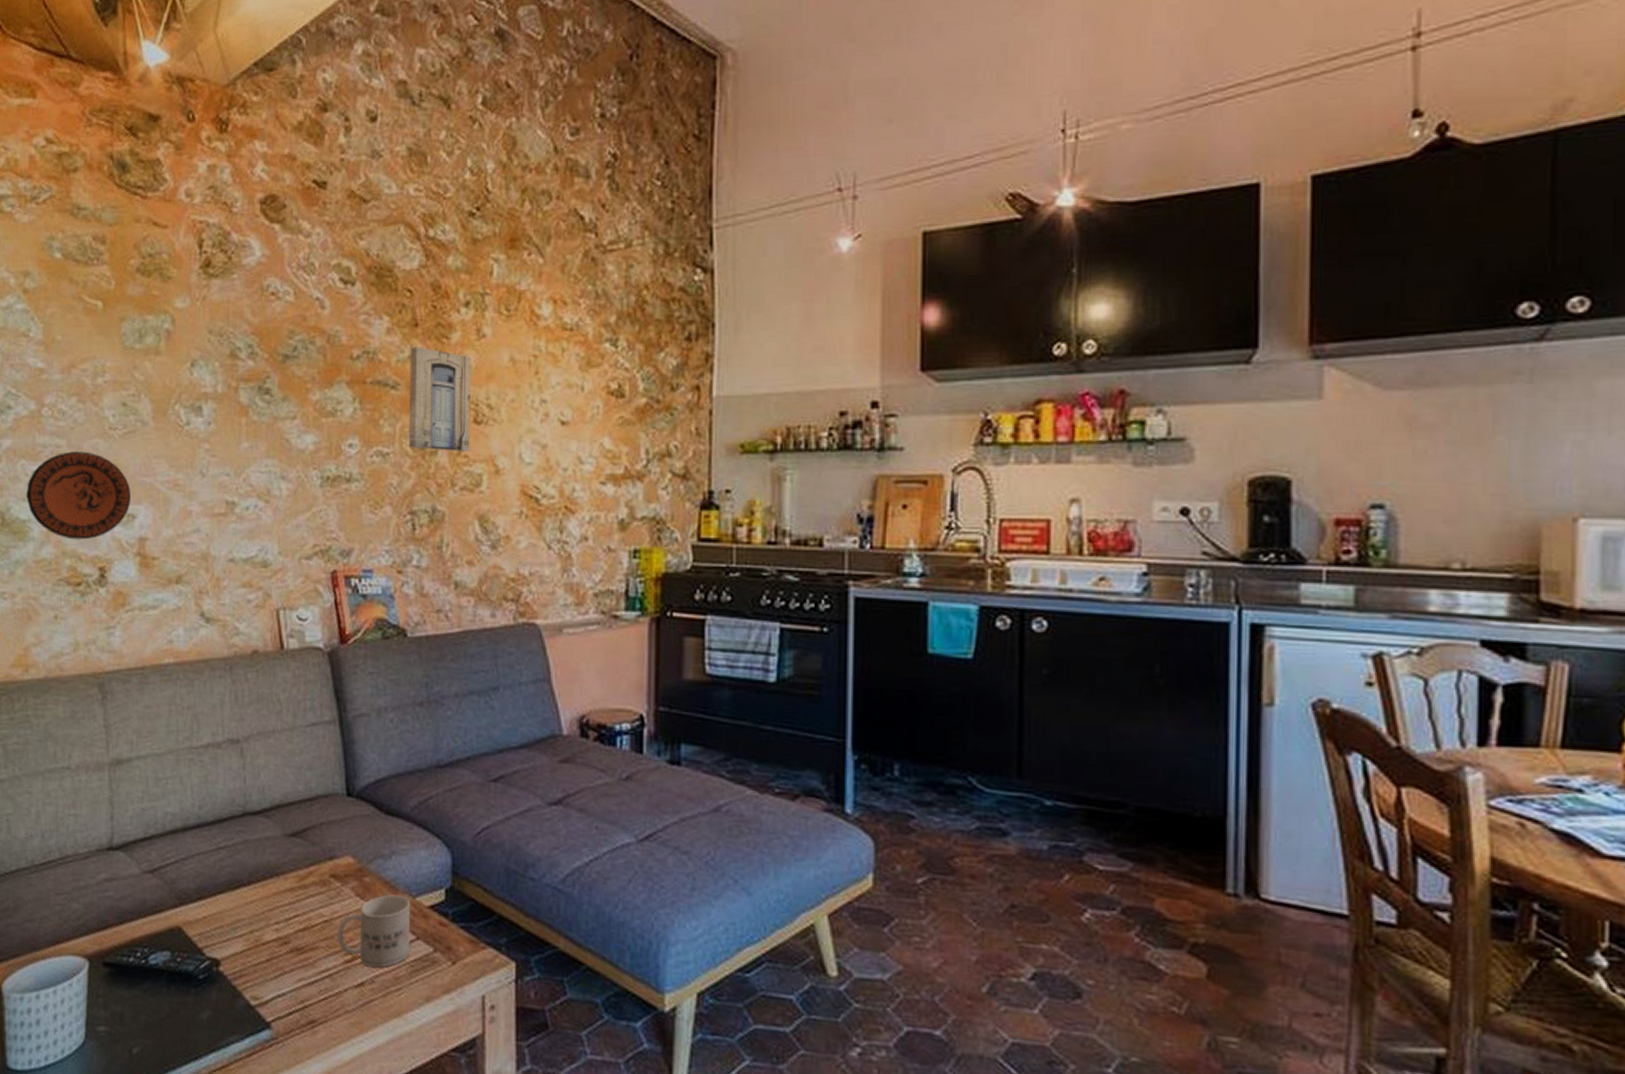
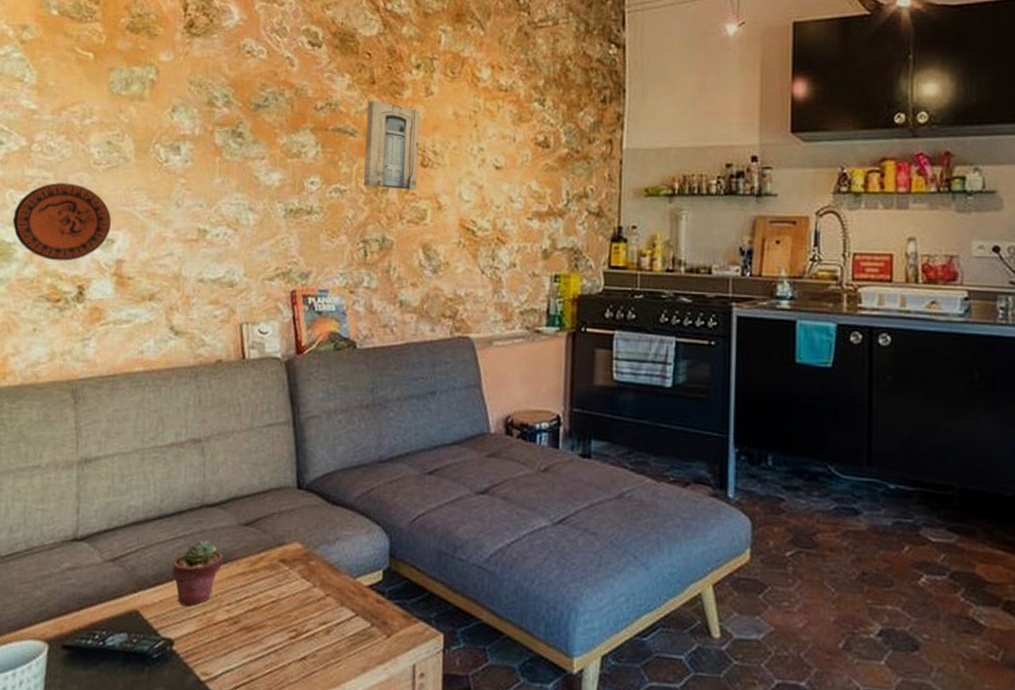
potted succulent: none [216,851,269,924] -> present [173,540,223,606]
mug: present [338,894,411,968] -> none [284,576,352,643]

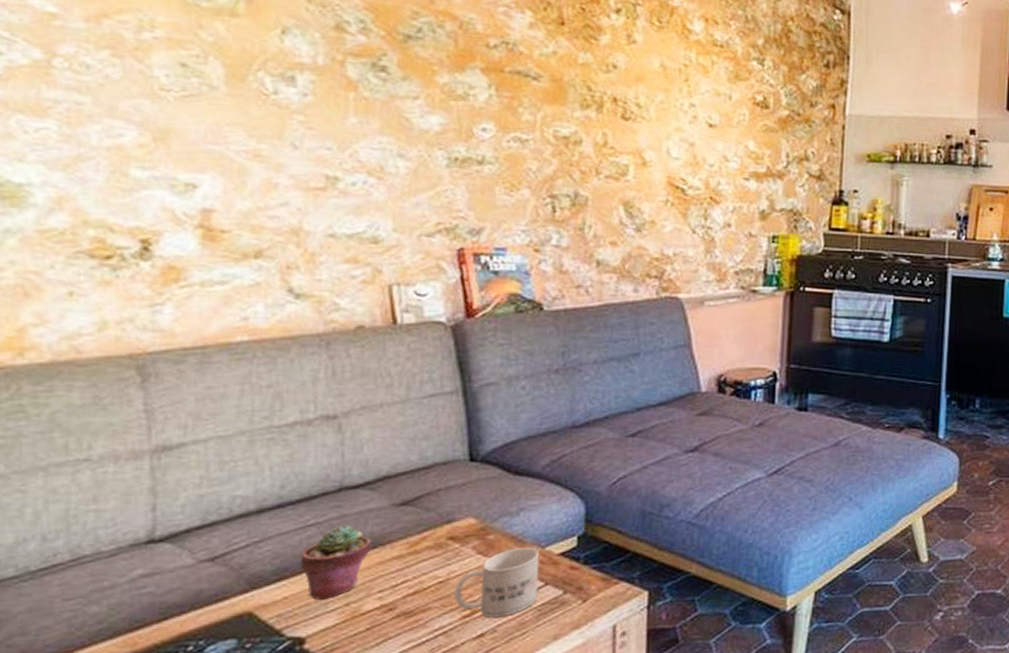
decorative plate: present [12,183,111,261] -> none [23,110,191,209]
mug: none [284,576,352,643] -> present [455,547,540,618]
wall art: present [364,101,420,191] -> none [551,43,620,145]

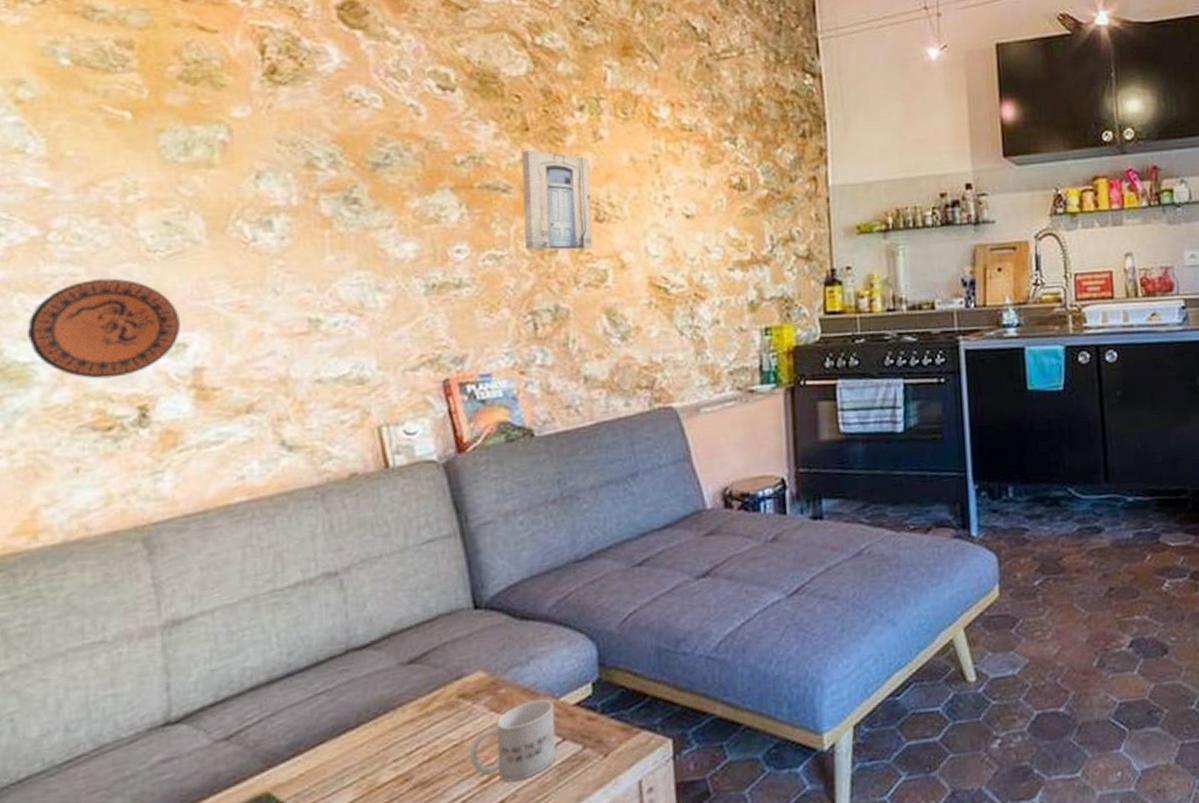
decorative plate: none [23,110,191,209] -> present [26,278,180,379]
potted succulent: present [301,525,372,600] -> none [314,690,382,775]
wall art: none [551,43,620,145] -> present [521,150,593,250]

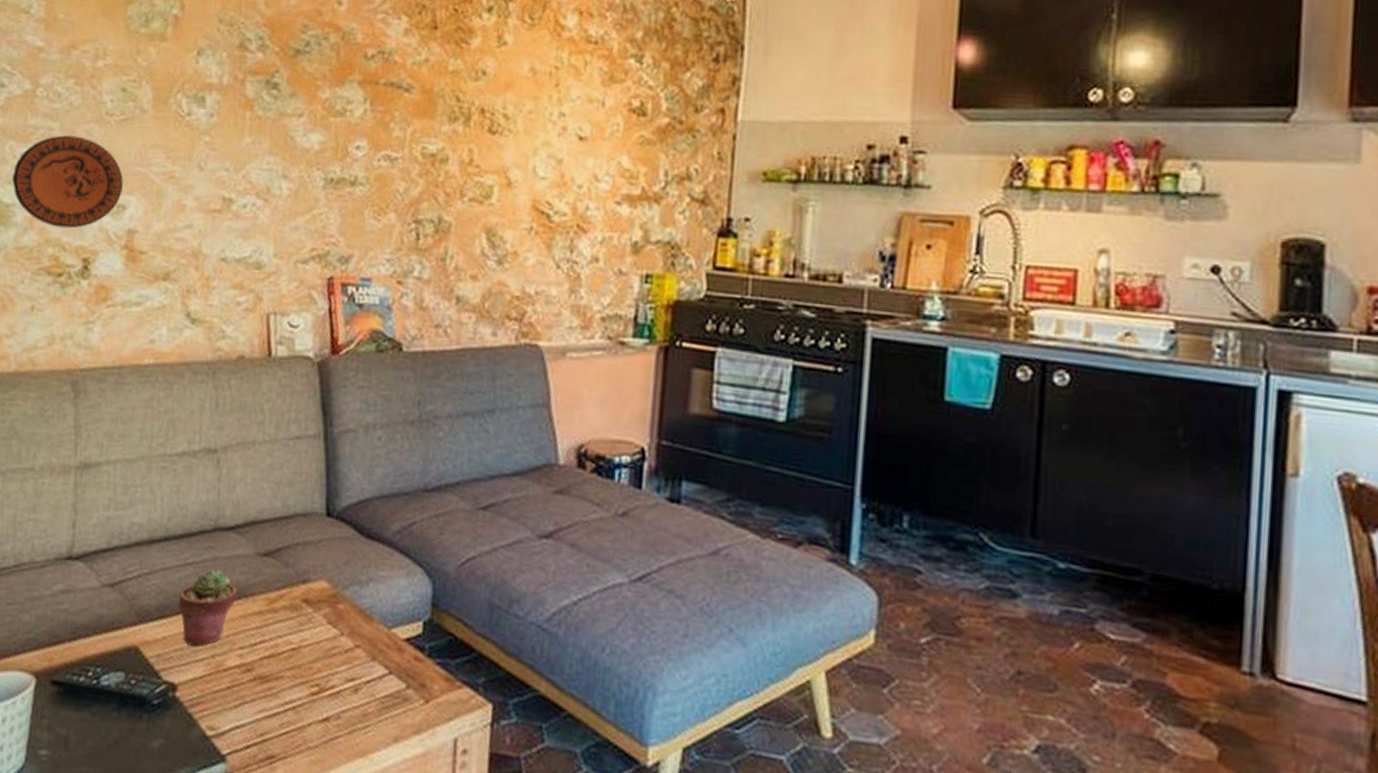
potted succulent: none [314,690,382,775] -> present [179,569,237,647]
mug: present [470,699,556,782] -> none [305,623,386,703]
wall art: present [521,150,593,250] -> none [419,50,490,163]

